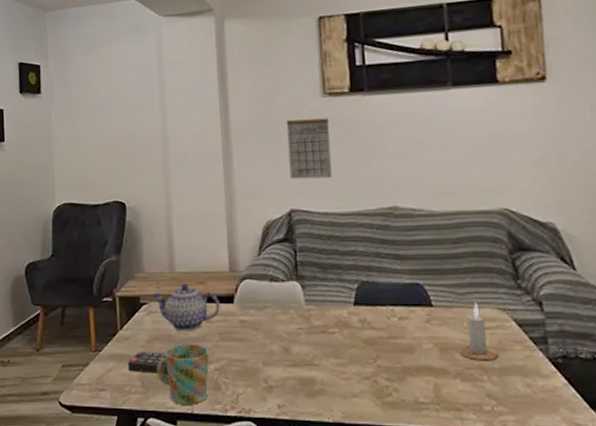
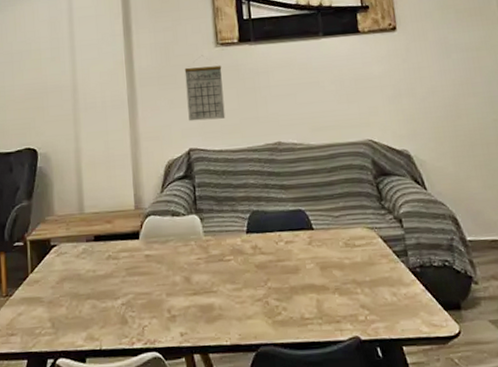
remote control: present [127,352,169,374] -> none [37,292,78,314]
teapot: present [152,283,220,331] -> none [62,223,126,270]
mug: present [156,344,209,405] -> none [66,281,117,342]
candle: present [458,302,499,361] -> none [336,223,369,276]

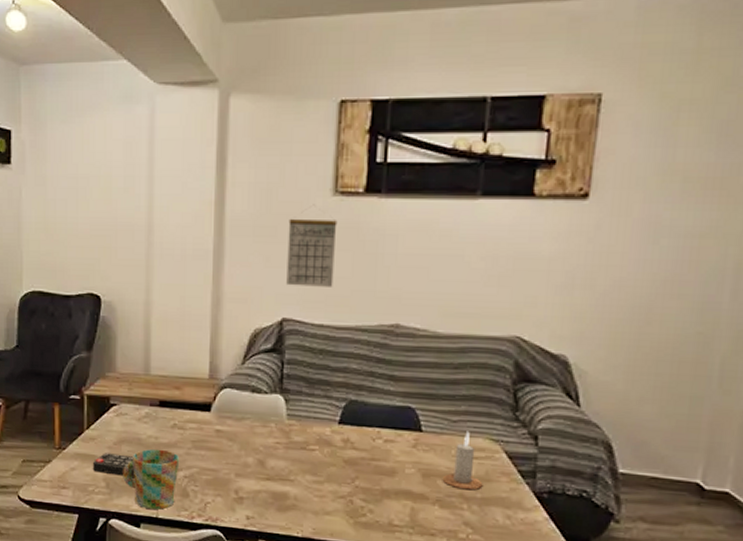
remote control: none [37,292,78,314] -> present [92,453,135,477]
mug: none [66,281,117,342] -> present [123,449,180,510]
candle: none [336,223,369,276] -> present [442,431,483,491]

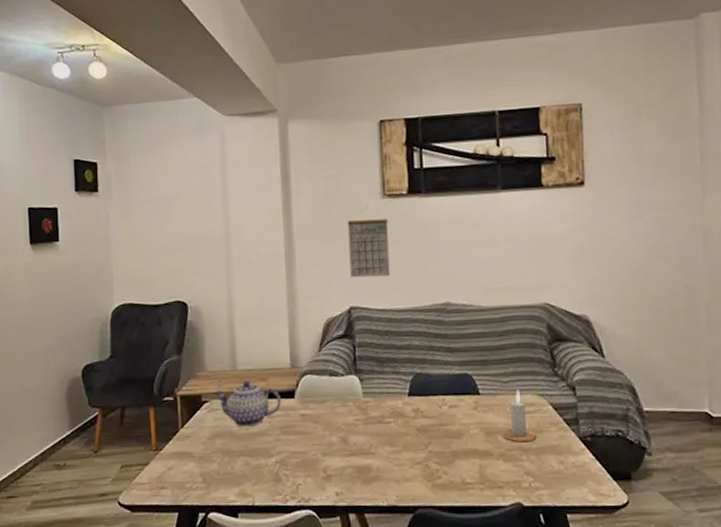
remote control: present [92,453,135,477] -> none [188,448,230,469]
teapot: none [123,387,195,437] -> present [214,380,281,427]
mug: present [123,449,180,510] -> none [218,439,271,498]

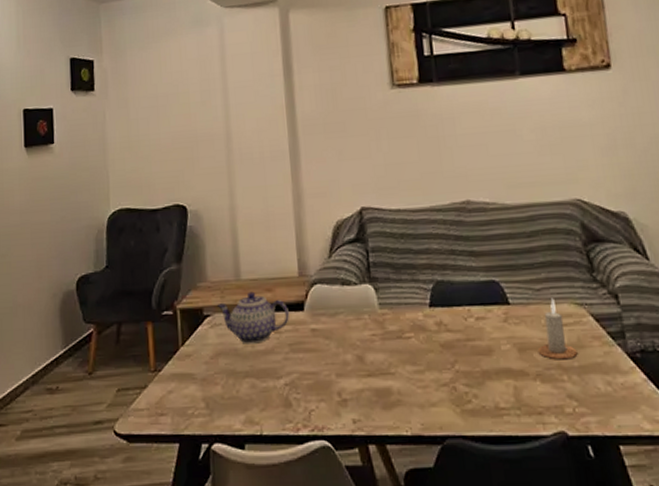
calendar: present [347,207,390,278] -> none [354,98,404,176]

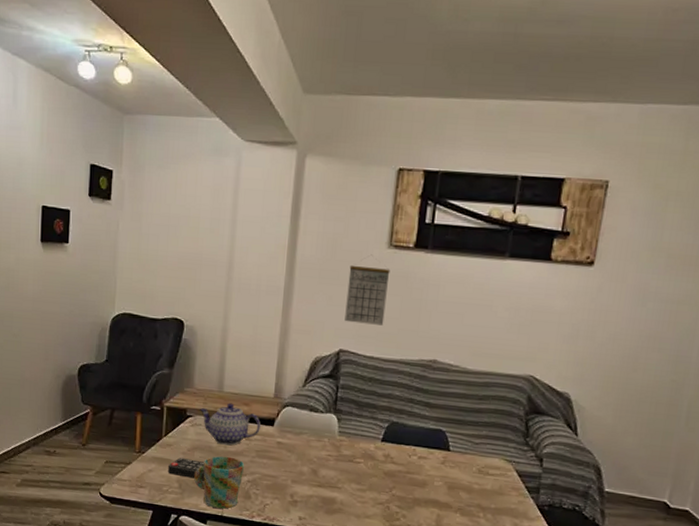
remote control: none [189,368,235,393] -> present [167,458,205,480]
mug: none [222,357,279,426] -> present [194,456,245,509]
calendar: none [354,98,404,176] -> present [344,254,391,326]
candle: present [537,298,578,360] -> none [464,452,497,502]

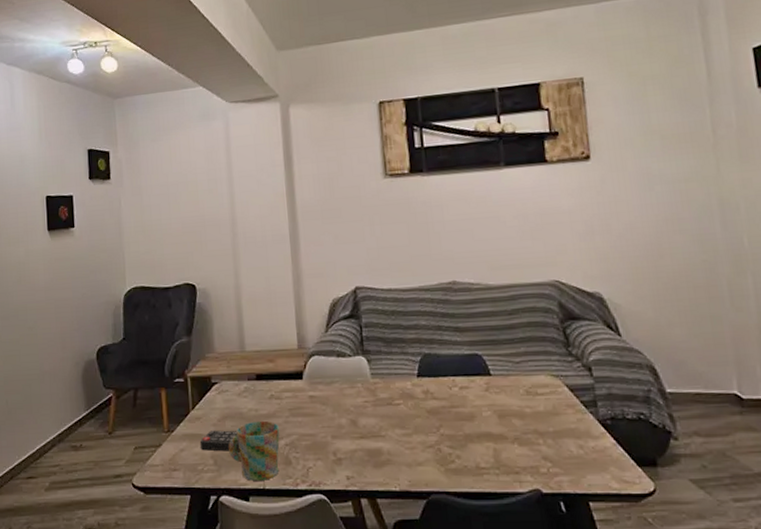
teapot: present [199,403,261,446] -> none [223,362,289,409]
calendar: present [344,254,391,326] -> none [350,187,395,258]

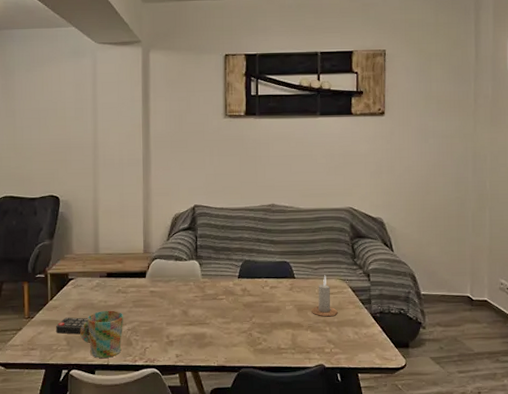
candle: none [516,370,553,426] -> present [311,275,338,317]

